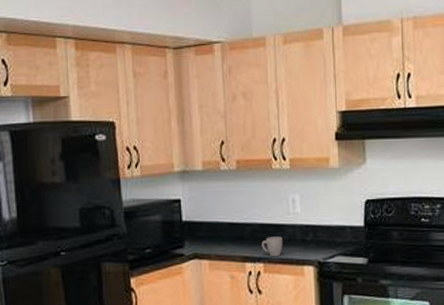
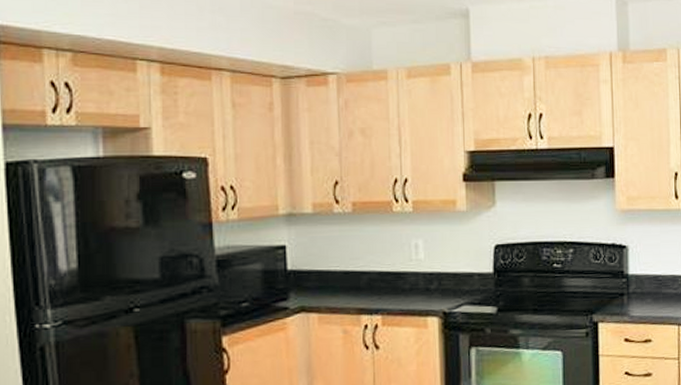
mug: present [262,237,283,257] -> none [380,286,404,308]

